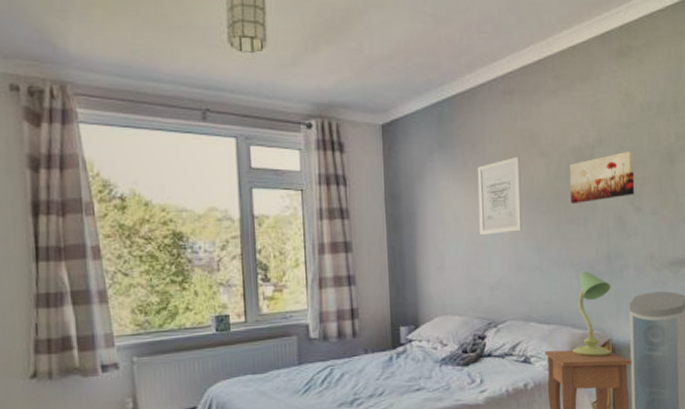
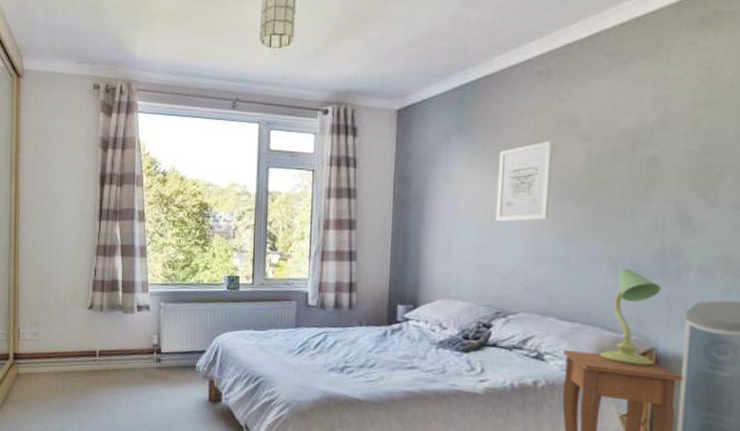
wall art: present [570,151,635,204] -> none [615,134,712,194]

